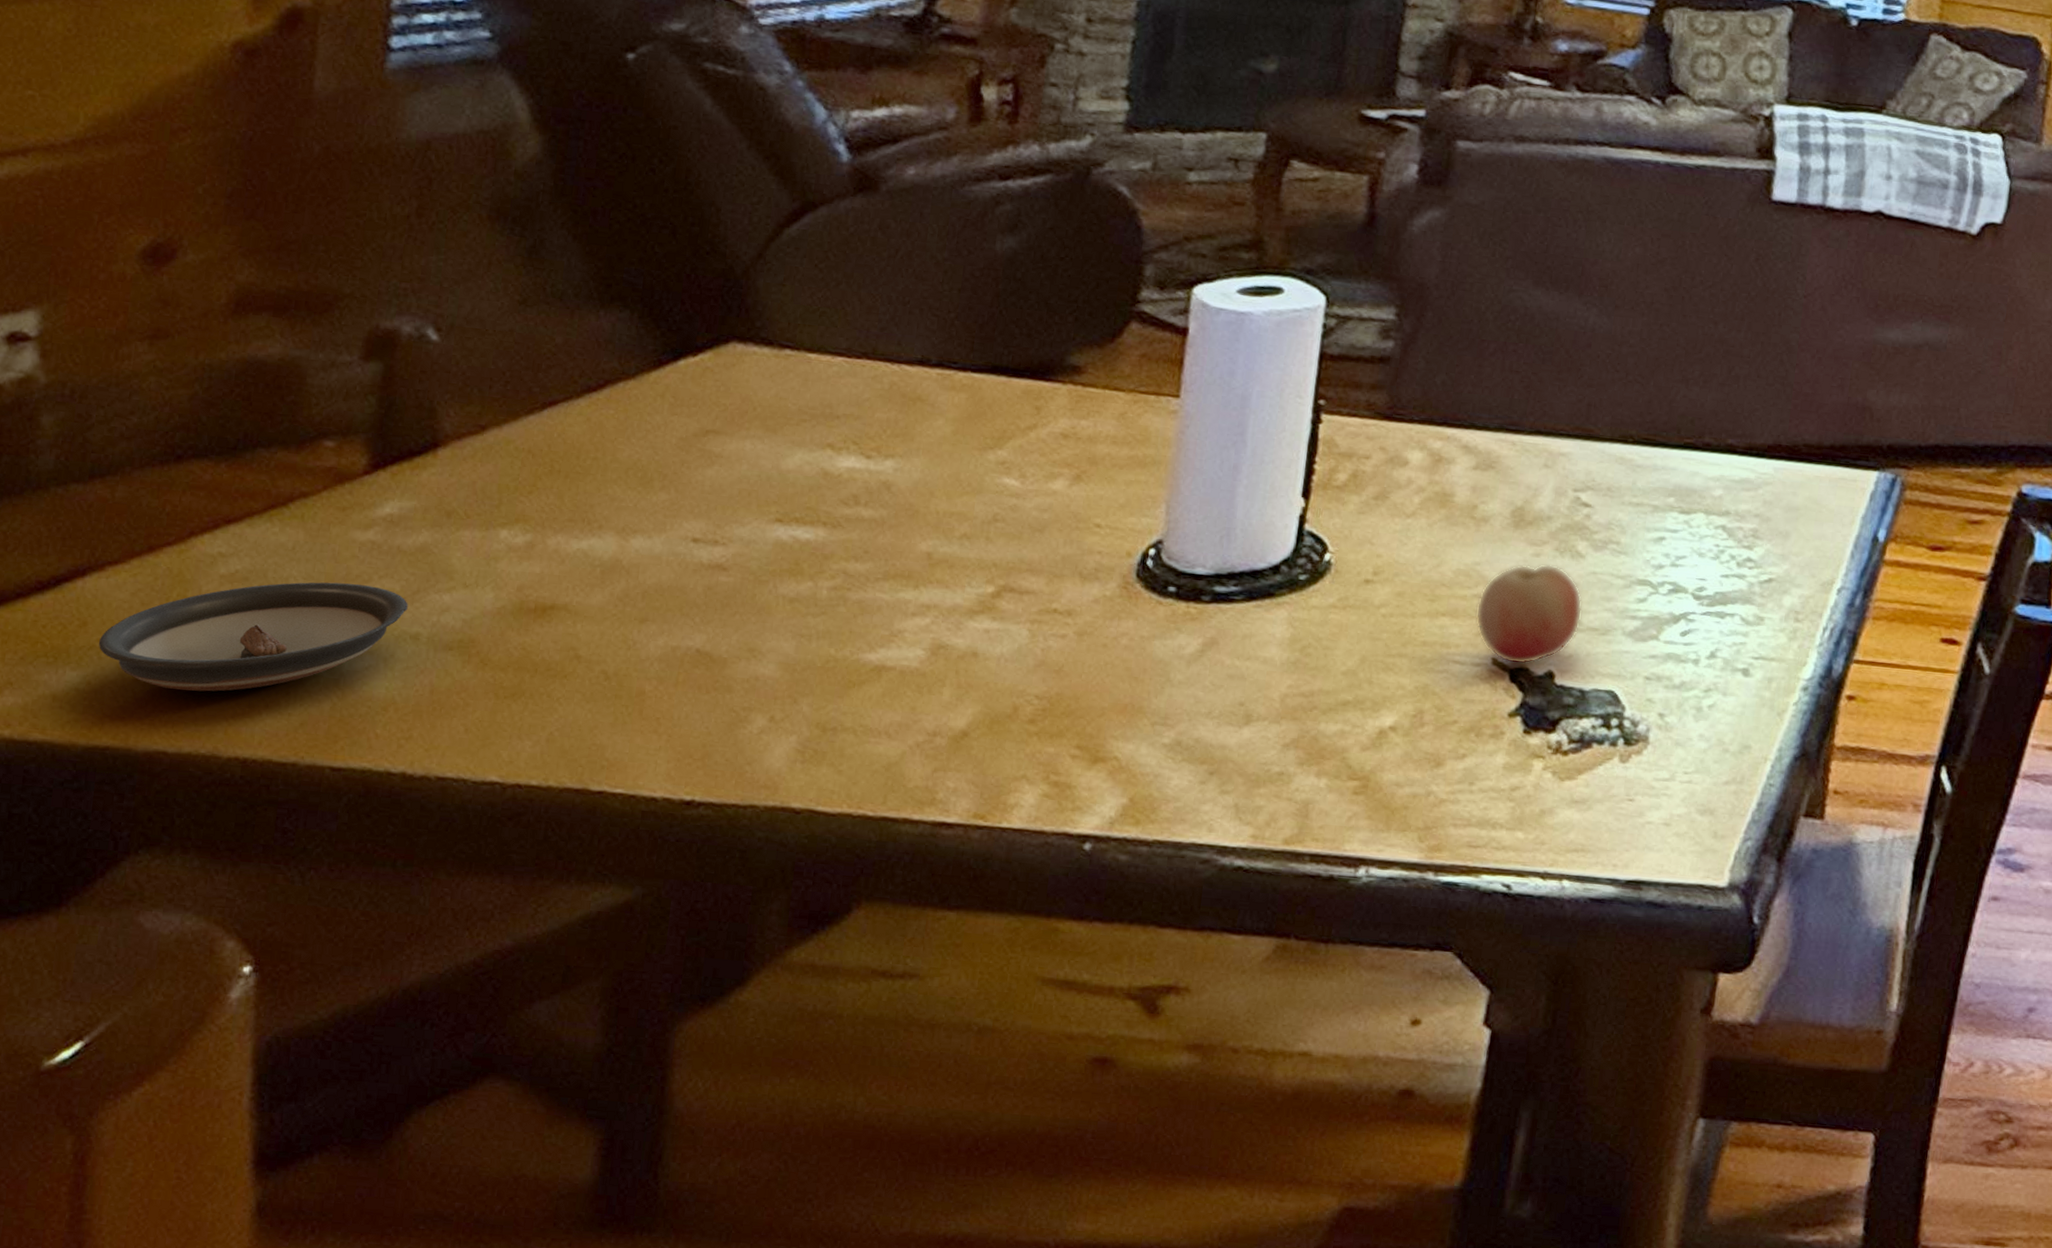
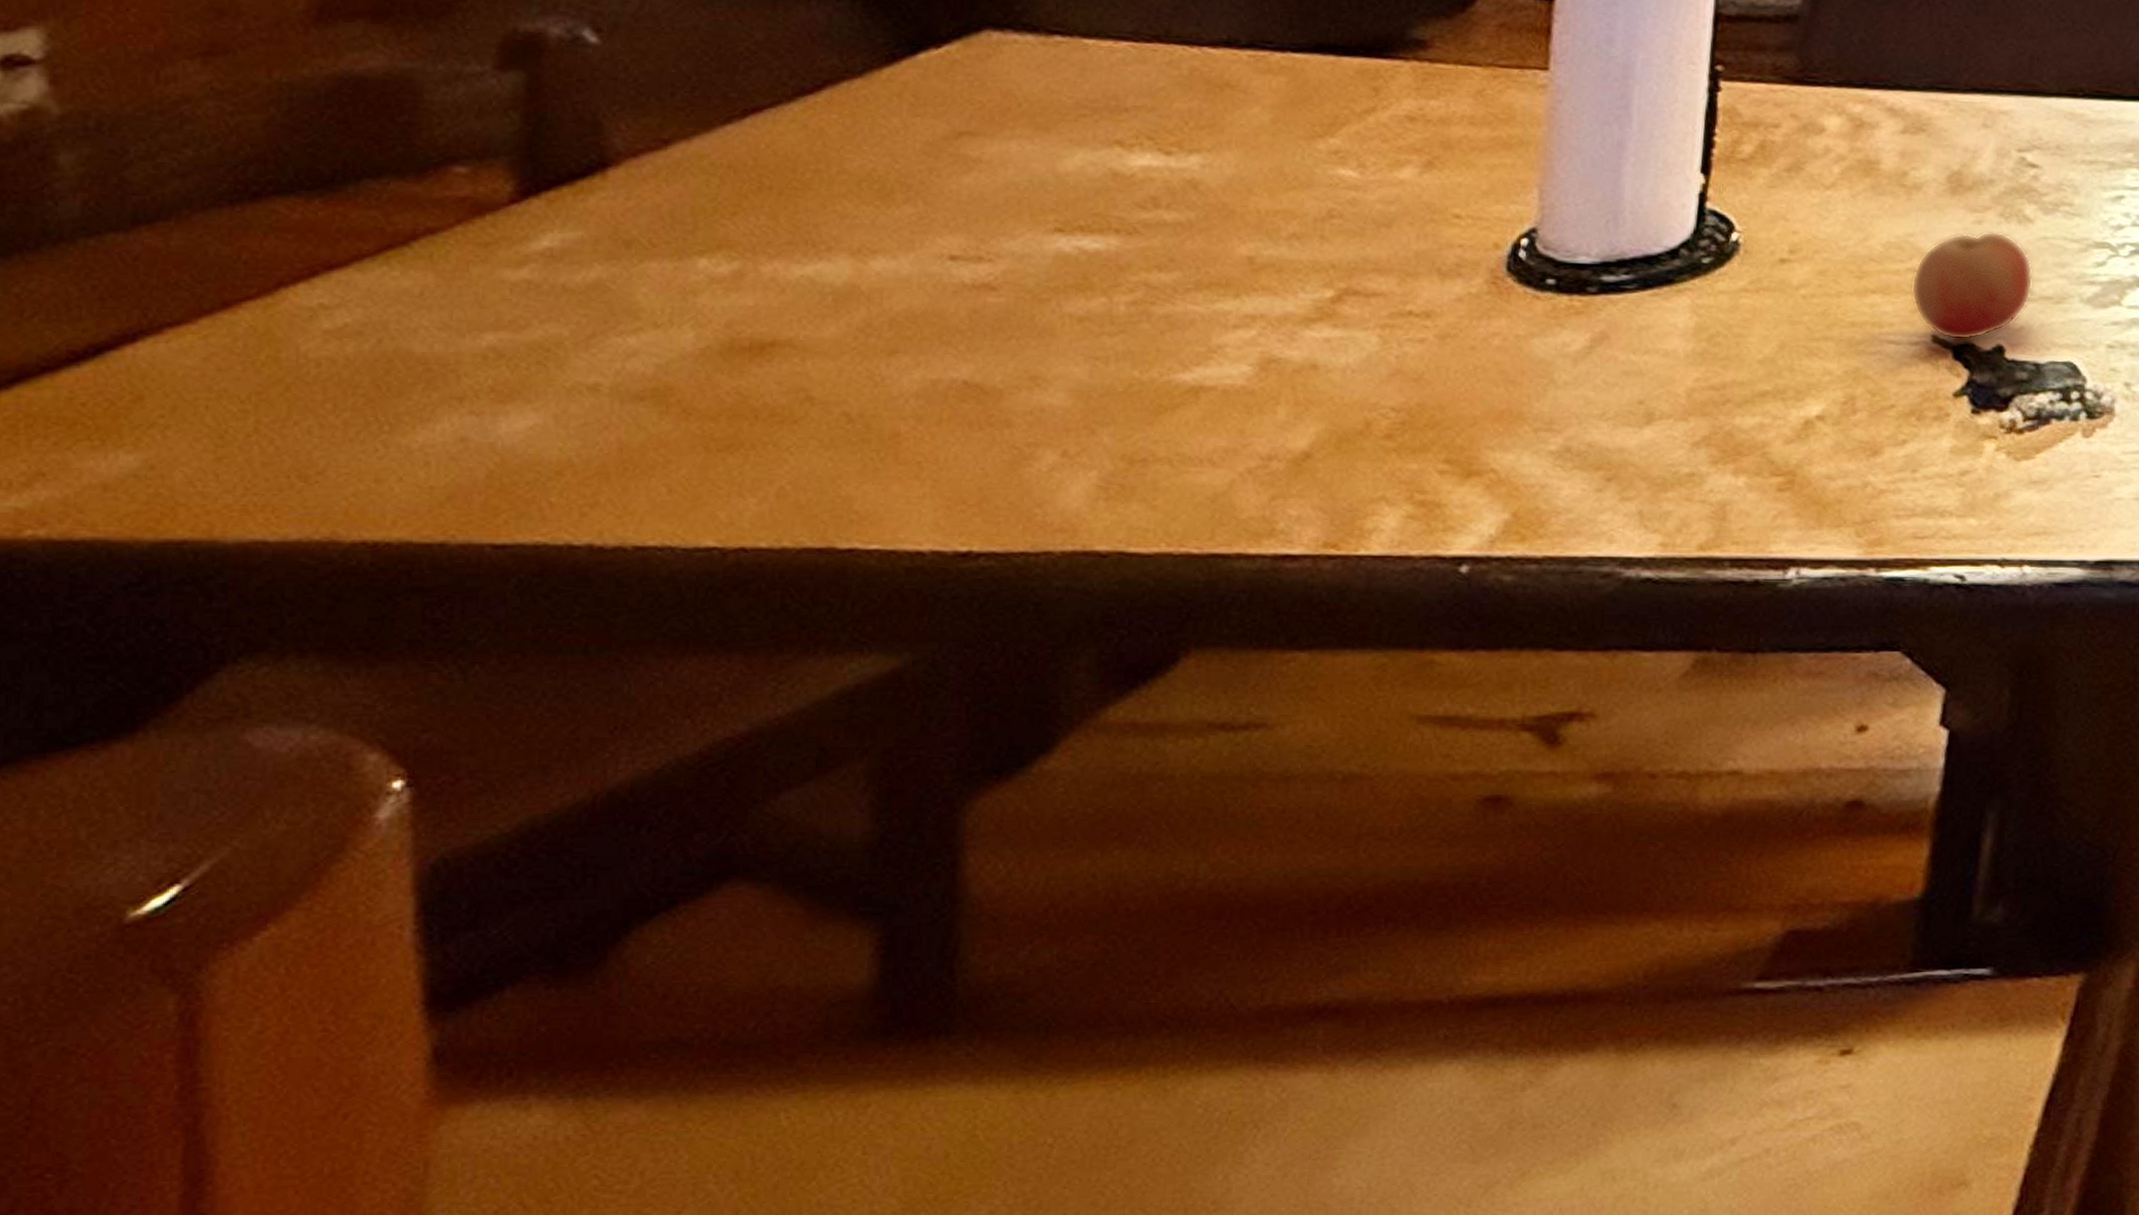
saucer: present [98,582,408,692] -> none [161,331,582,468]

